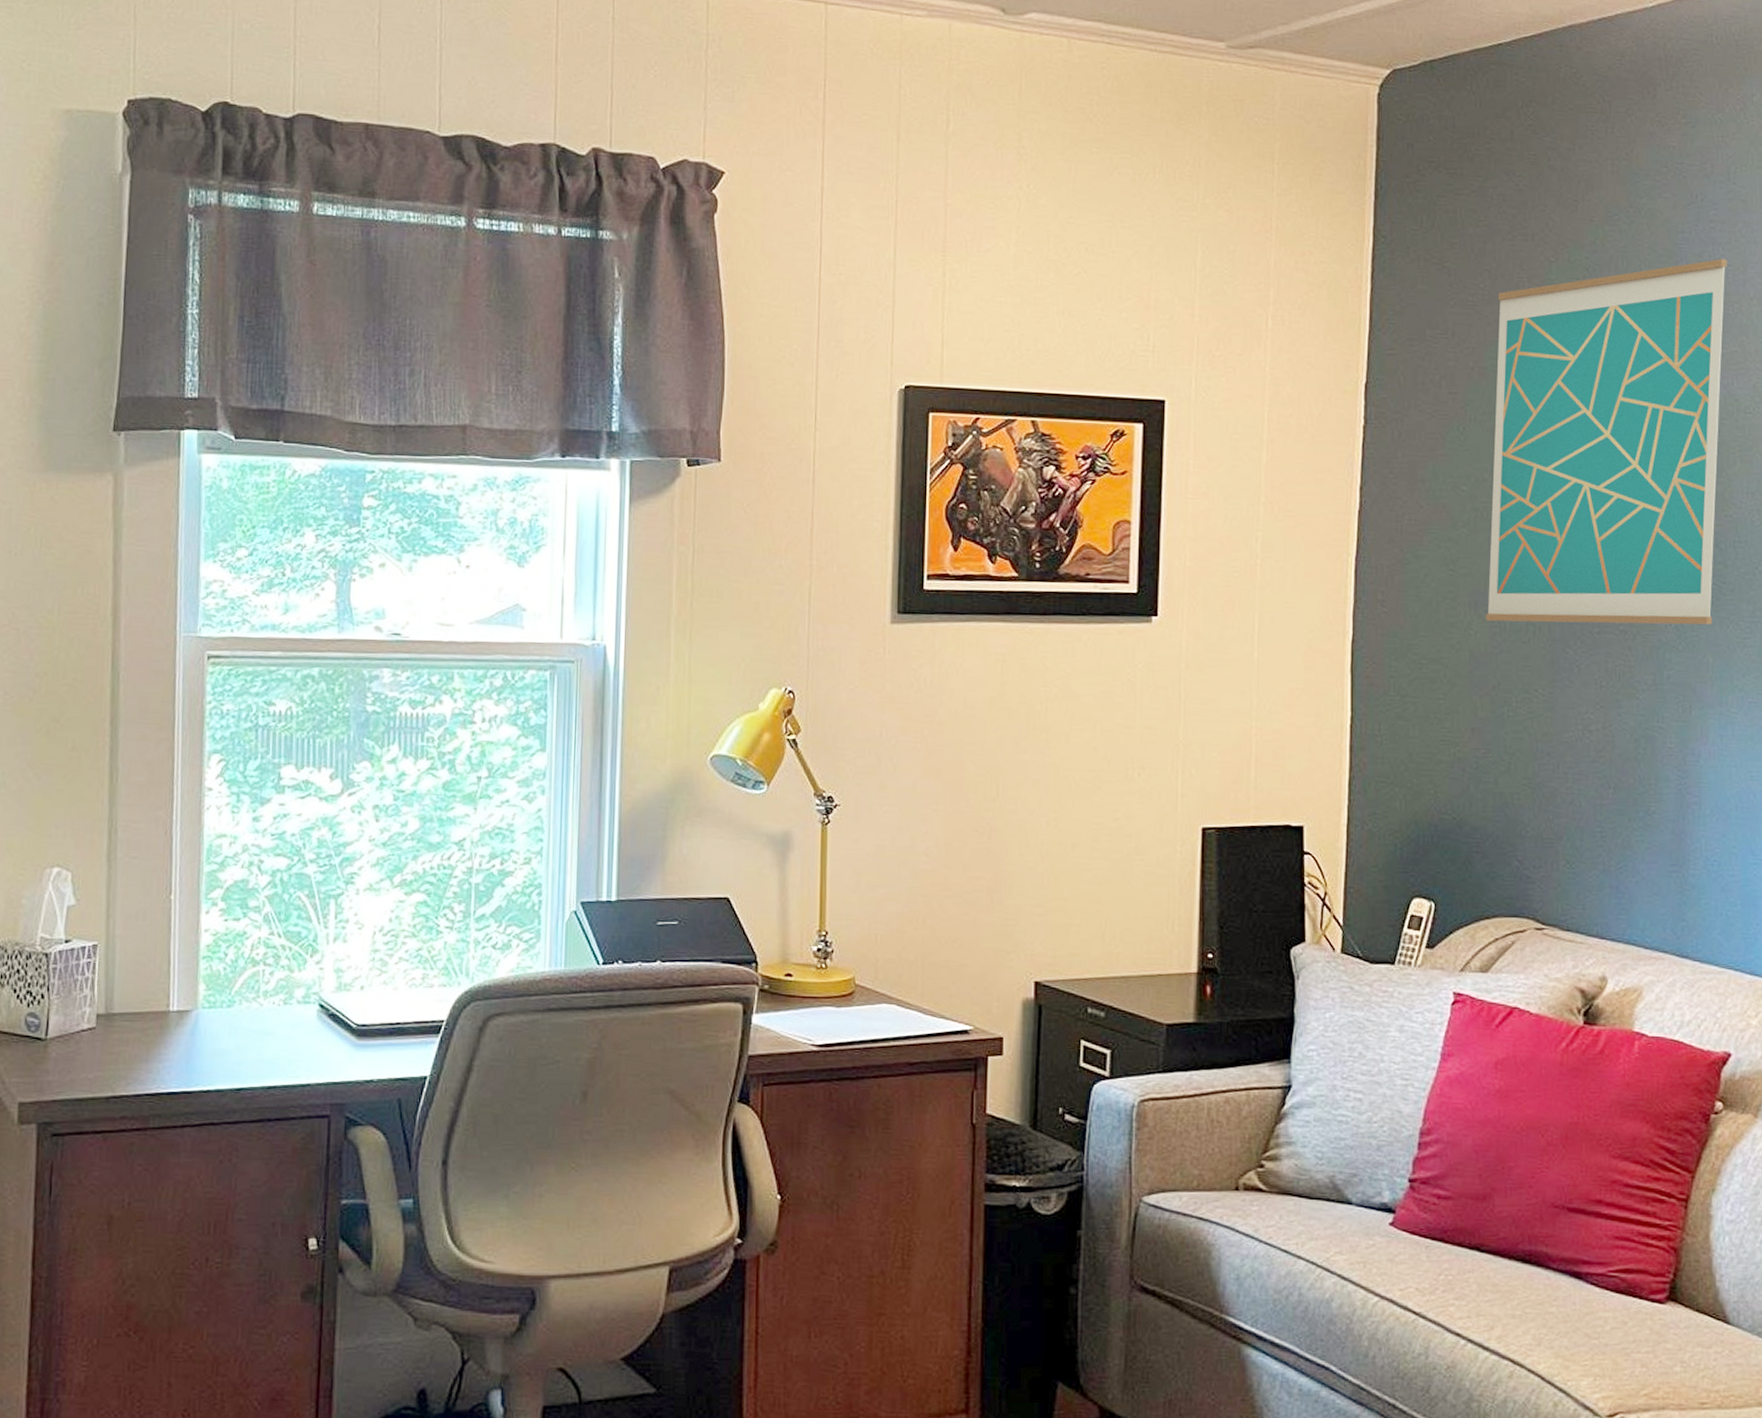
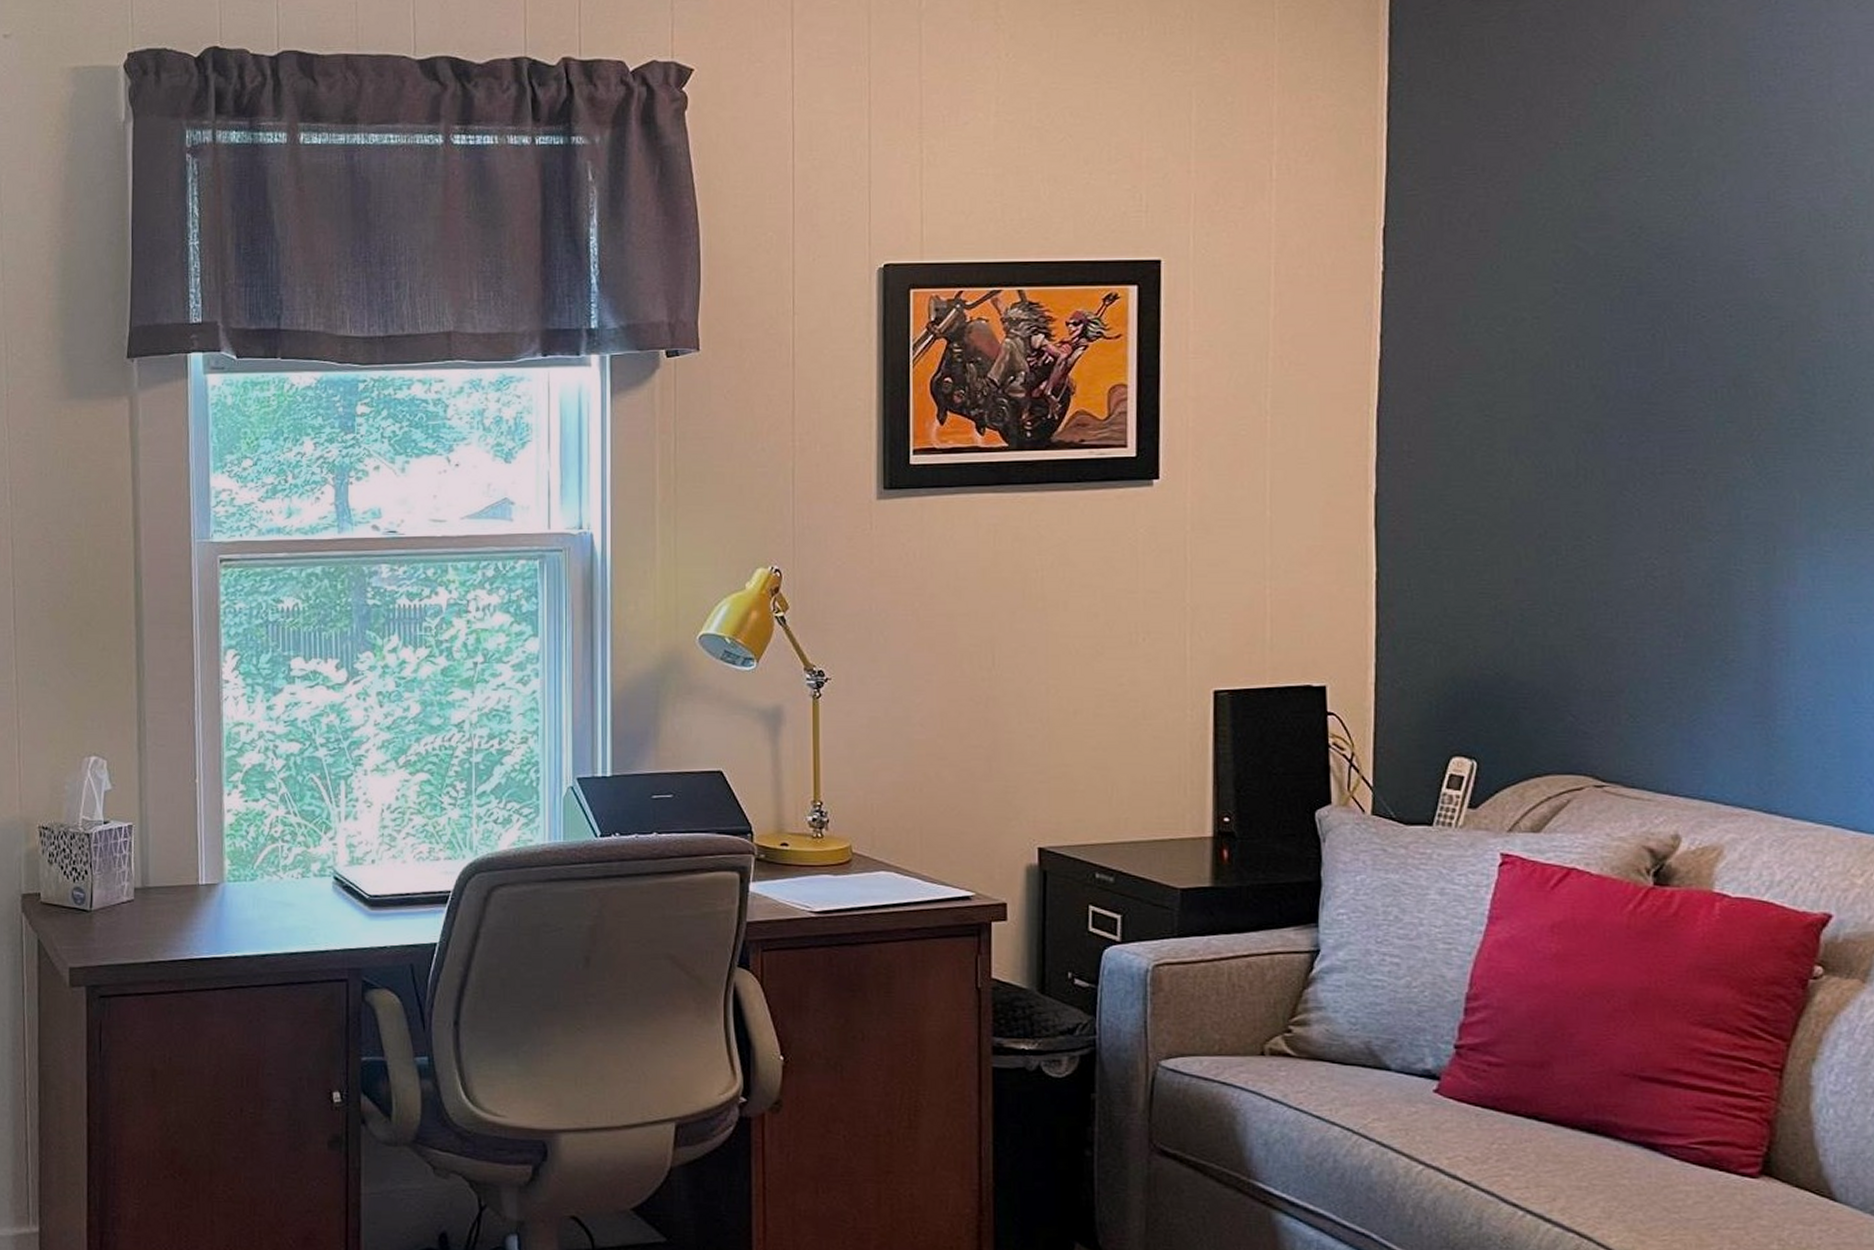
wall art: present [1486,258,1727,625] -> none [1528,63,1809,467]

